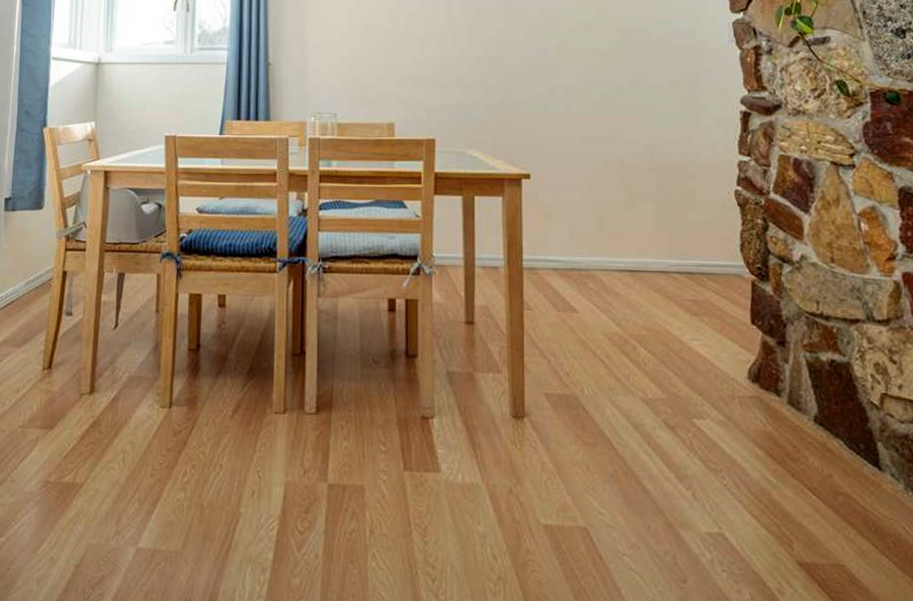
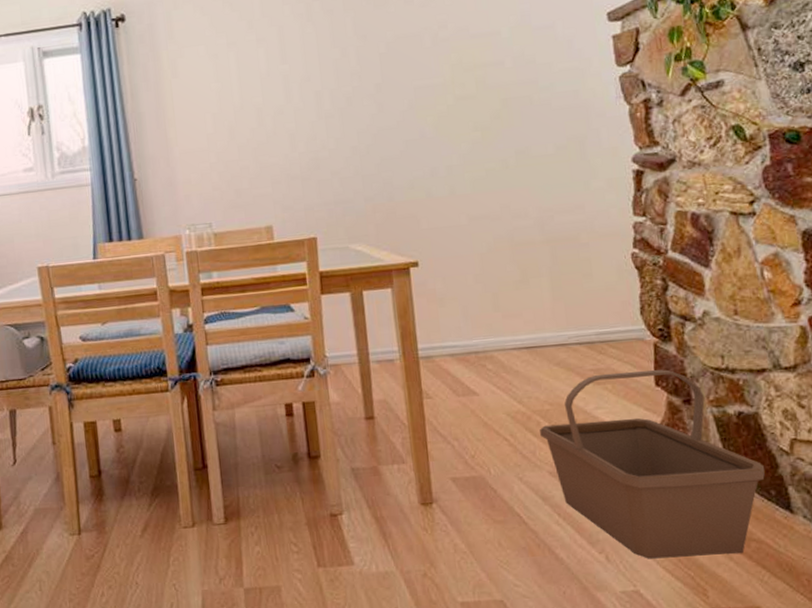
basket: none [635,305,855,506] -> present [540,369,765,559]

